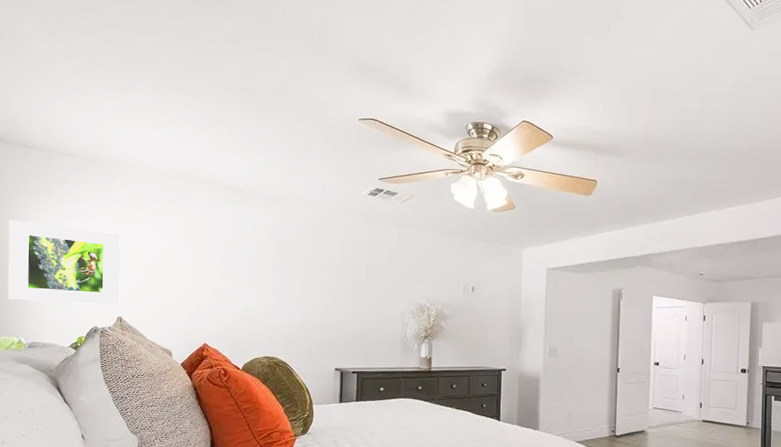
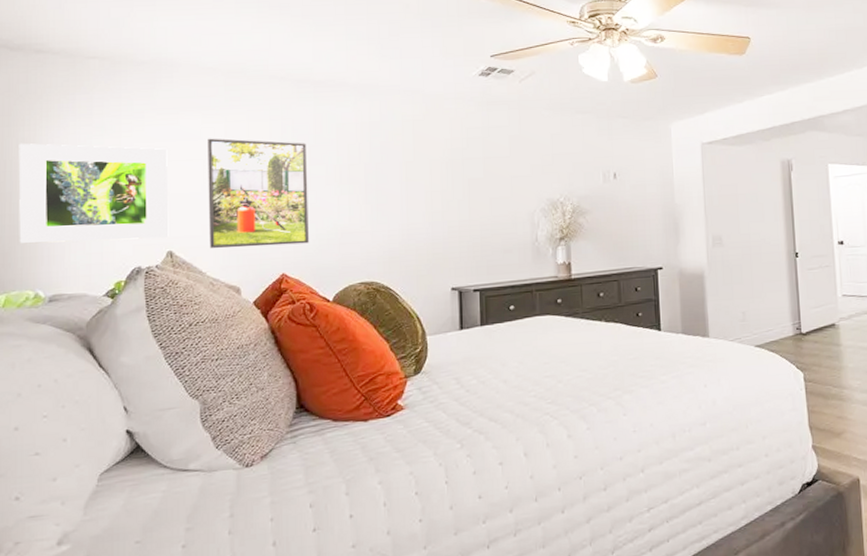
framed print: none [150,228,228,321] -> present [208,138,309,248]

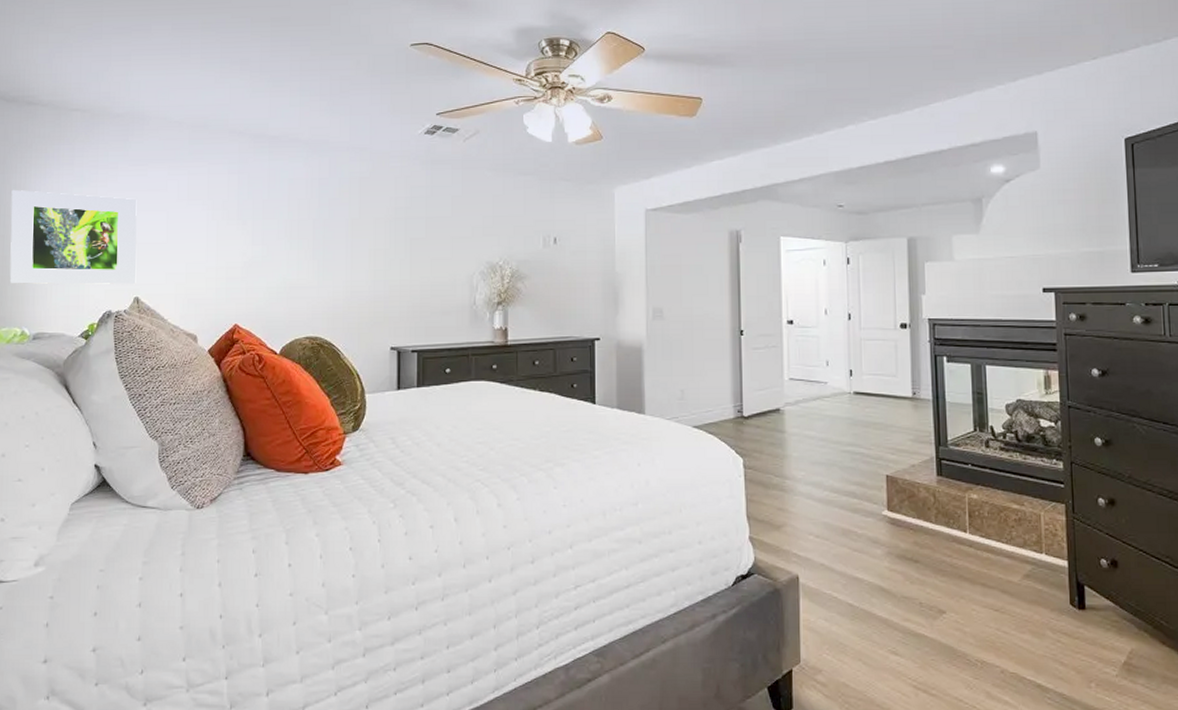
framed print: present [208,138,309,248] -> none [171,190,261,297]

